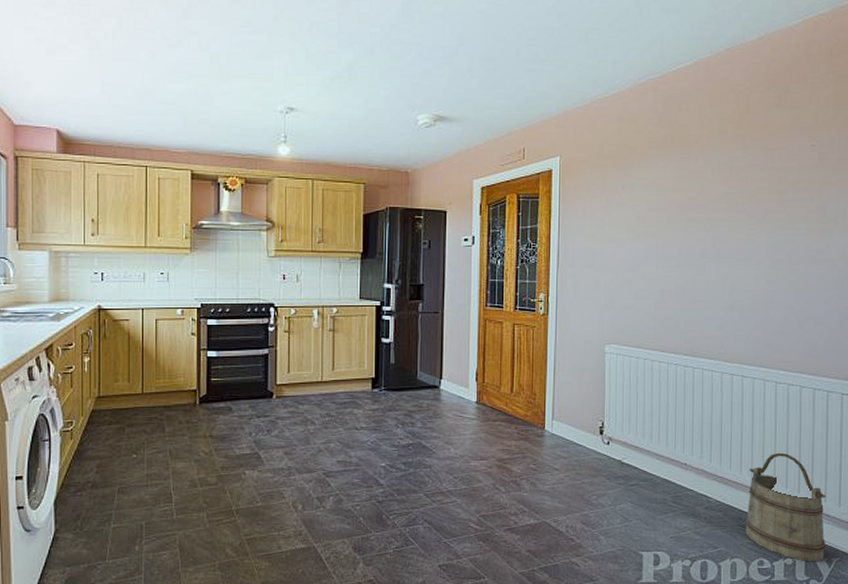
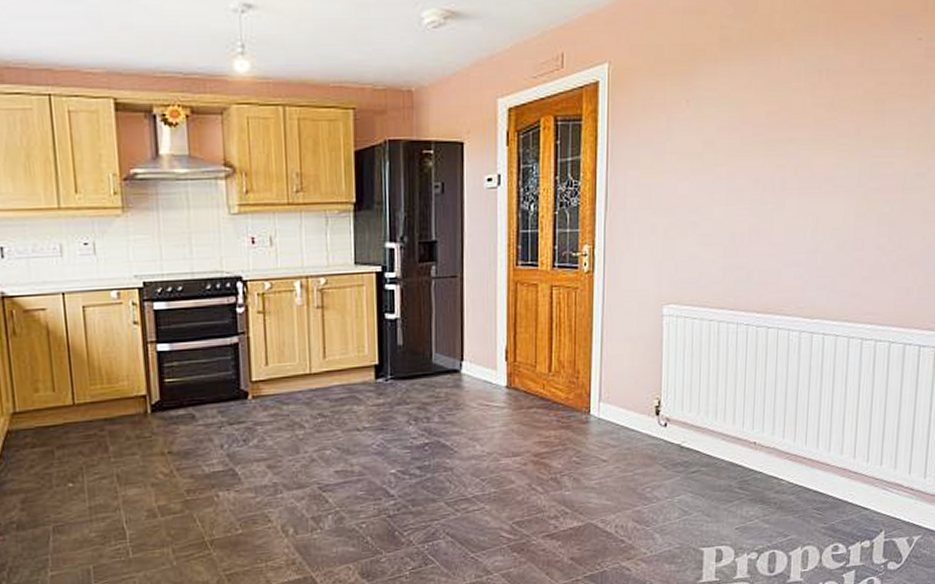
bucket: present [745,452,827,562] -> none [819,421,911,543]

